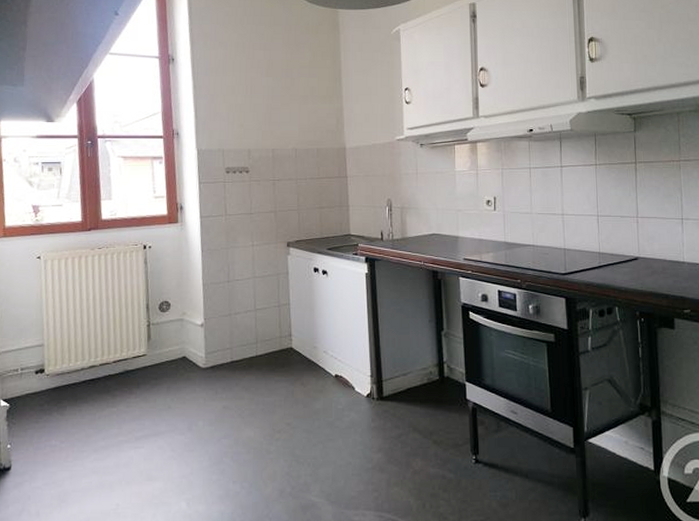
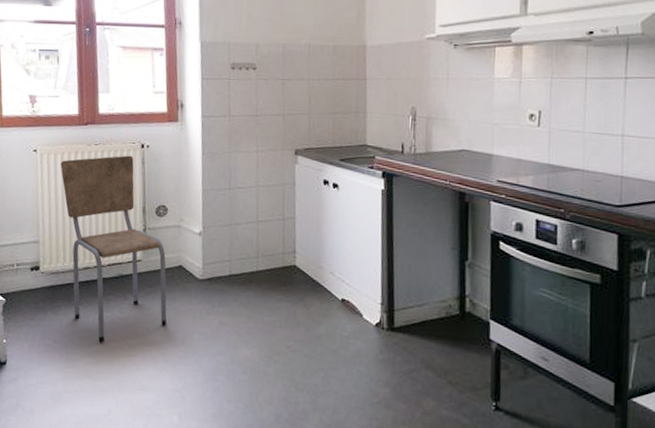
dining chair: none [64,256,172,438] -> present [60,155,167,343]

